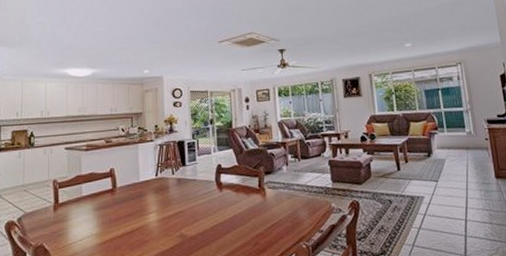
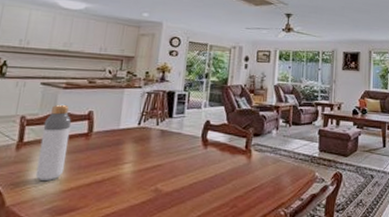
bottle: none [73,165,98,236] -> present [35,104,72,180]

